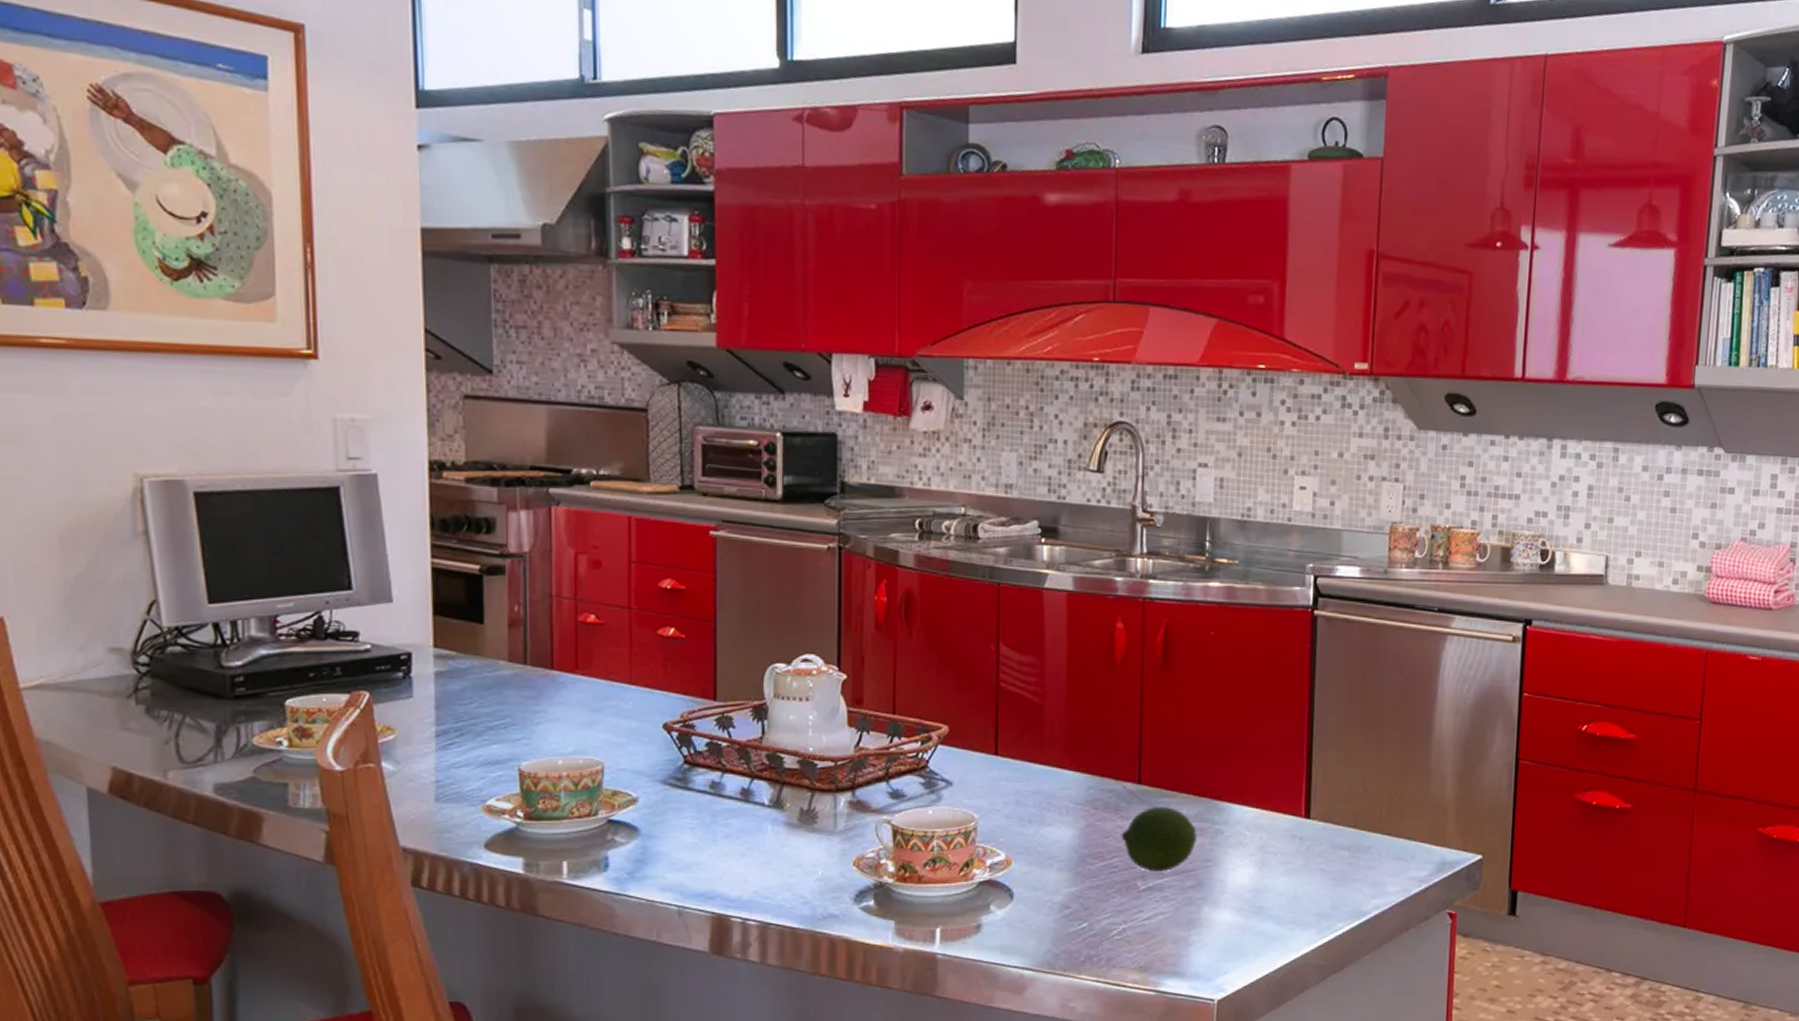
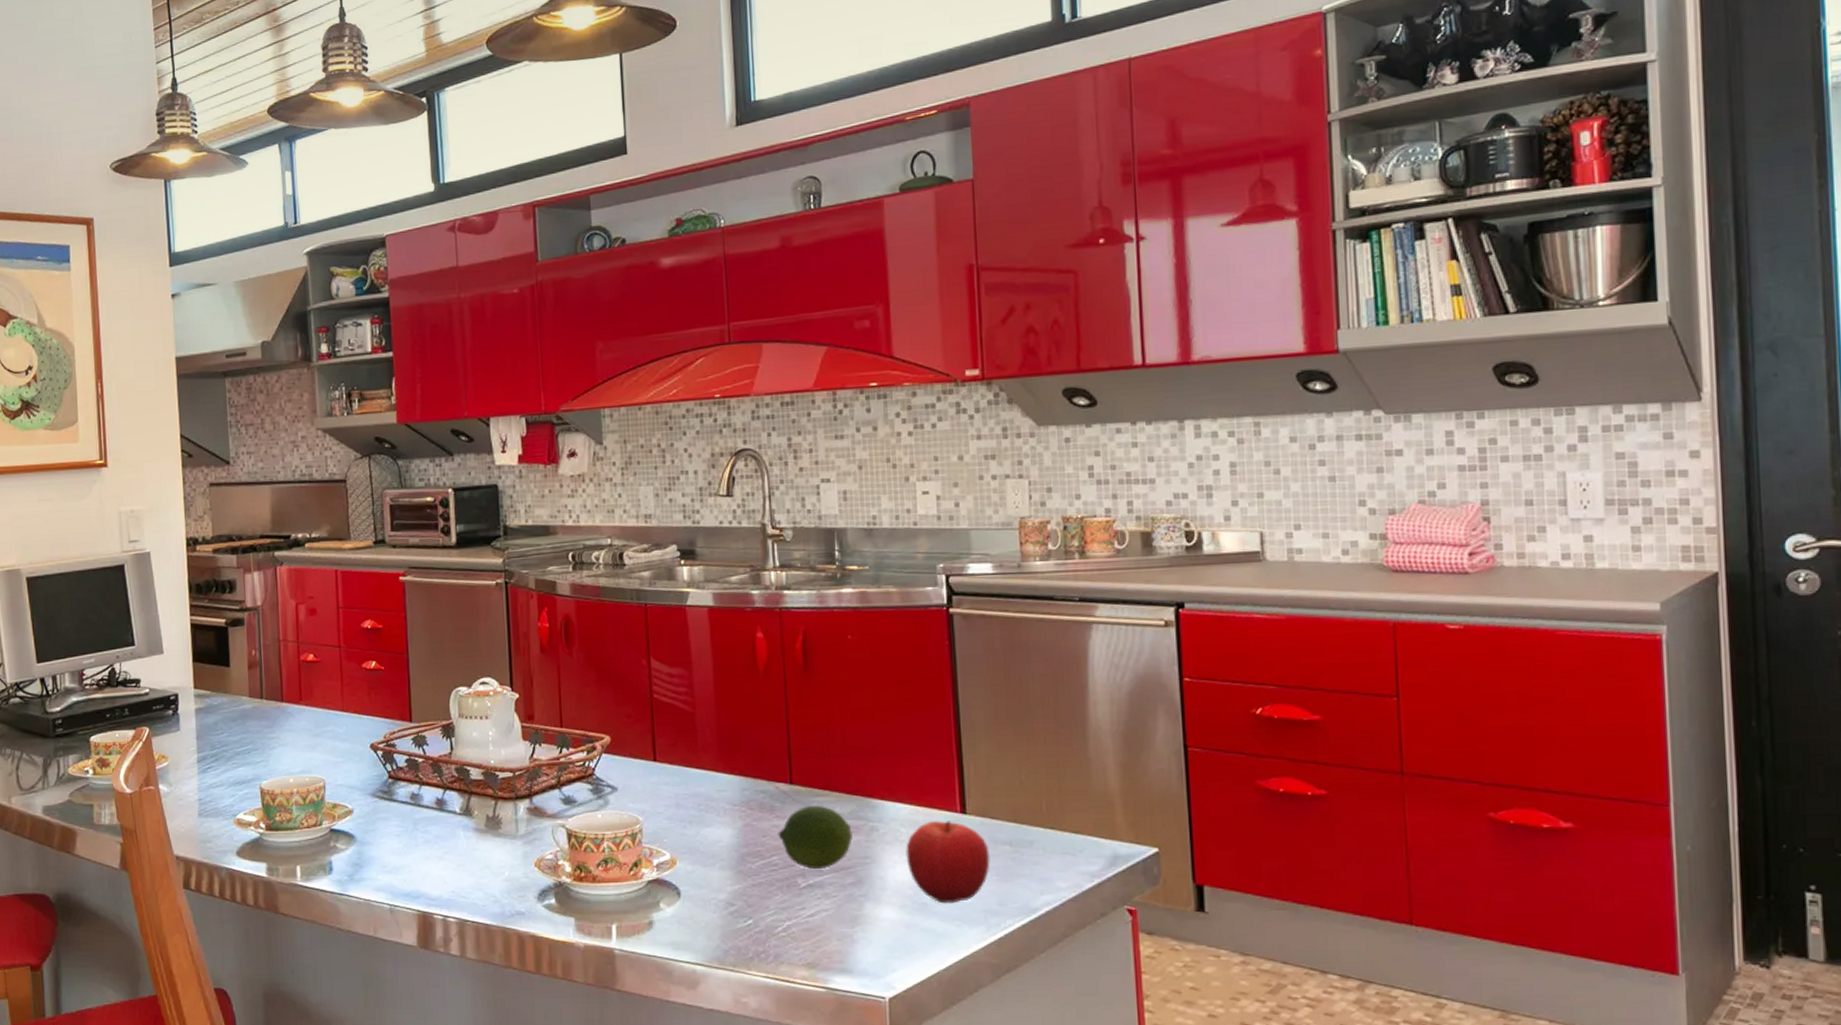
fruit: none [1248,825,1328,907] -> present [906,821,990,904]

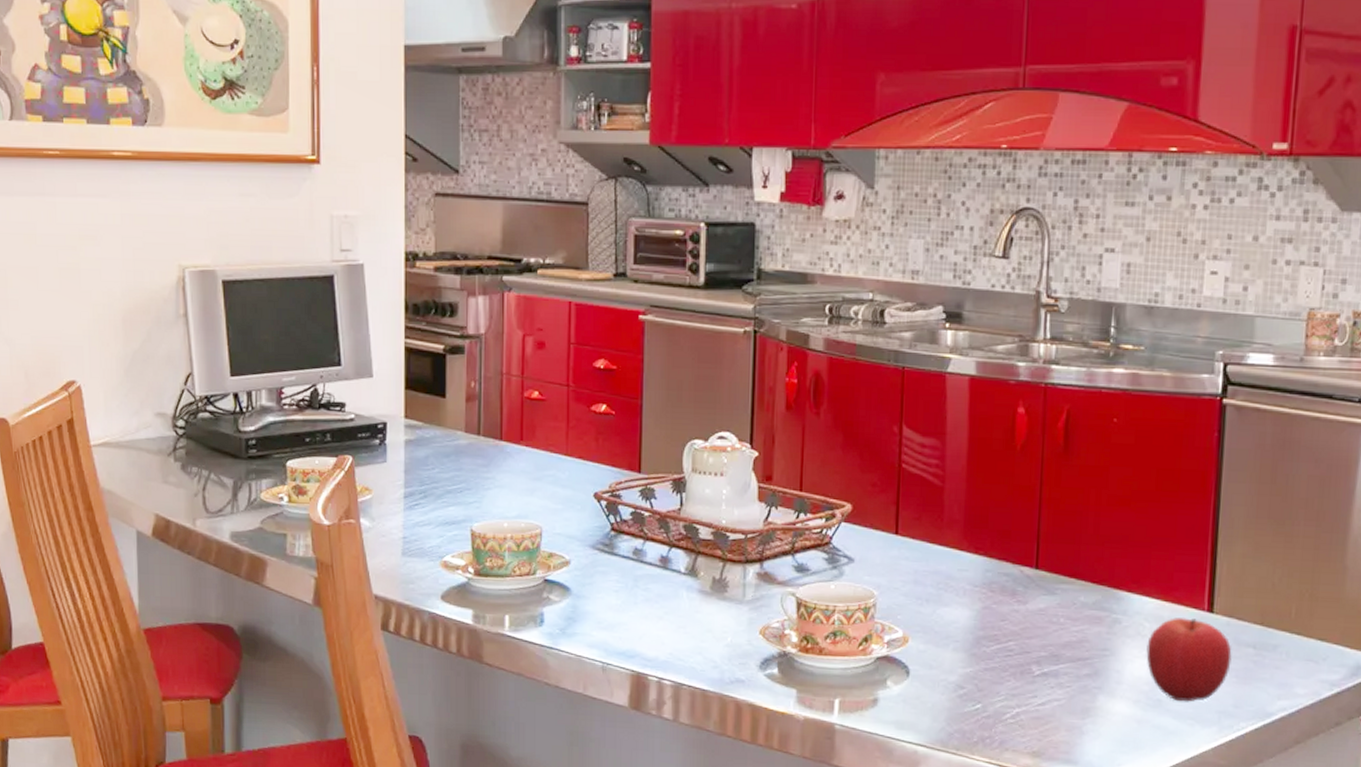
fruit: present [778,806,853,870] -> none [1017,593,1094,659]

